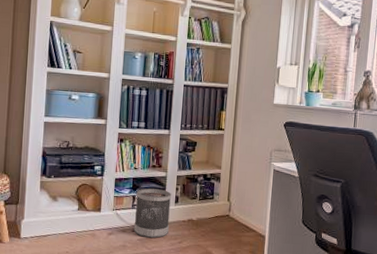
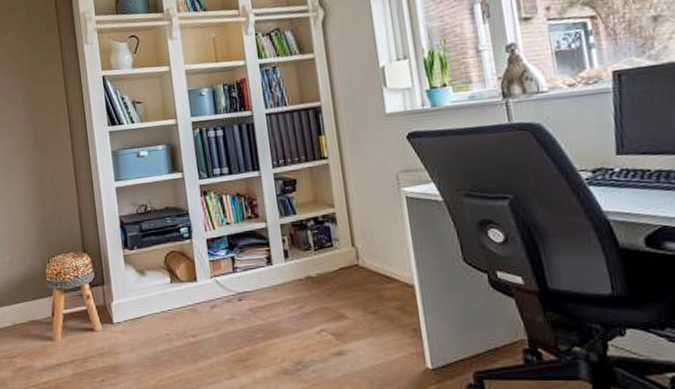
wastebasket: present [133,188,172,238] -> none [234,244,285,306]

